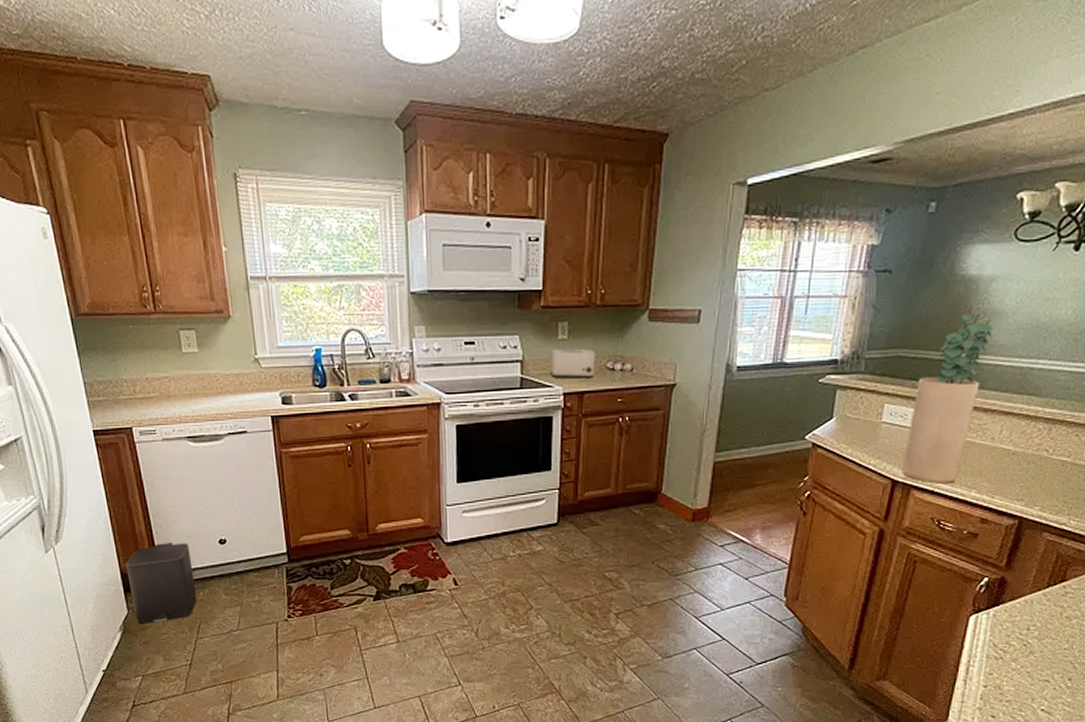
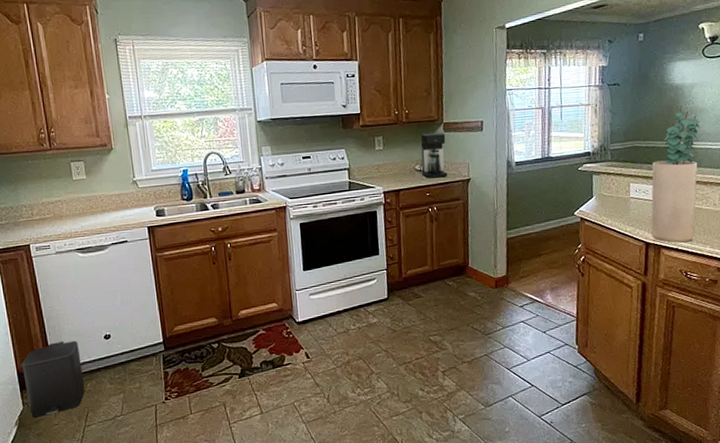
toaster: present [549,348,597,379] -> none [371,156,407,181]
coffee maker: none [614,321,650,380] -> present [421,133,448,179]

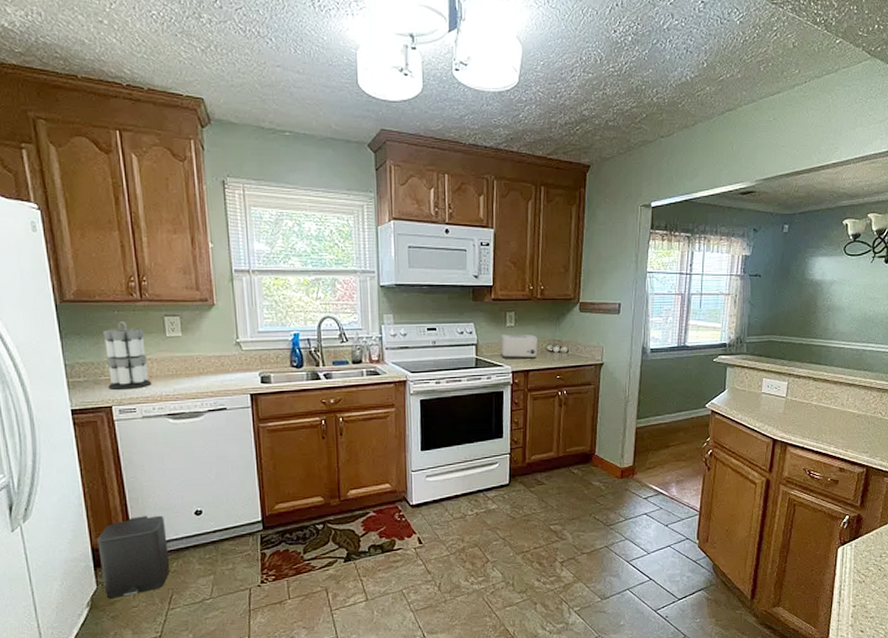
spice rack: none [19,168,62,231] -> present [102,320,151,391]
toaster: none [371,156,407,181] -> present [500,334,539,359]
coffee maker: present [421,133,448,179] -> none [553,312,581,360]
vase: present [651,105,700,243] -> none [780,302,835,441]

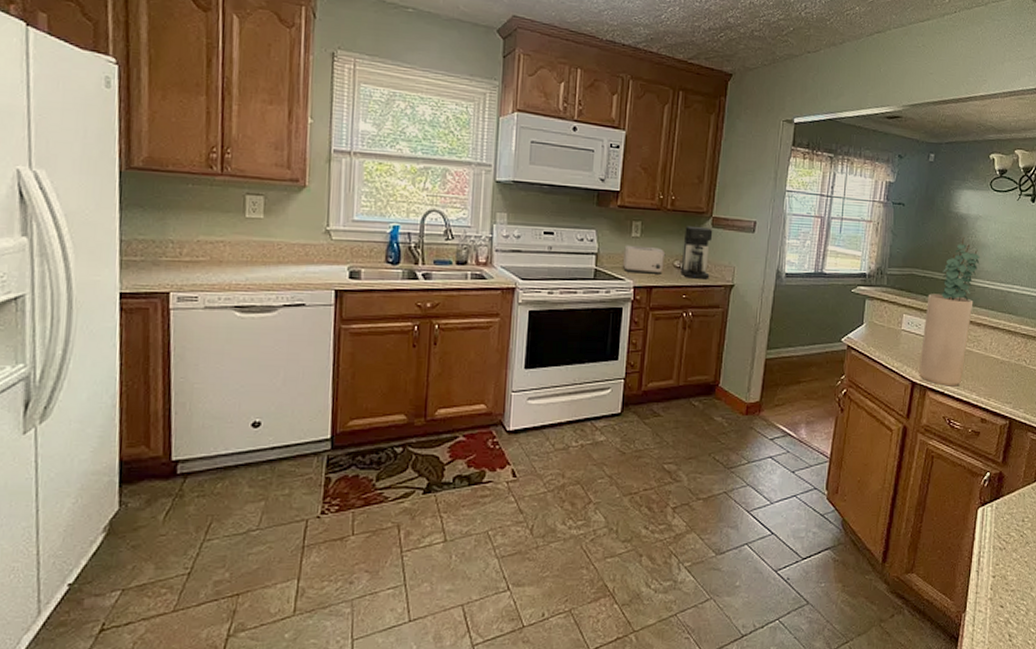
pedal bin: present [97,515,170,599] -> none [127,425,214,524]
spice rack: present [102,320,151,391] -> none [168,195,220,275]
coffee maker: none [553,312,581,360] -> present [680,225,713,279]
vase: none [780,302,835,441] -> present [919,237,980,387]

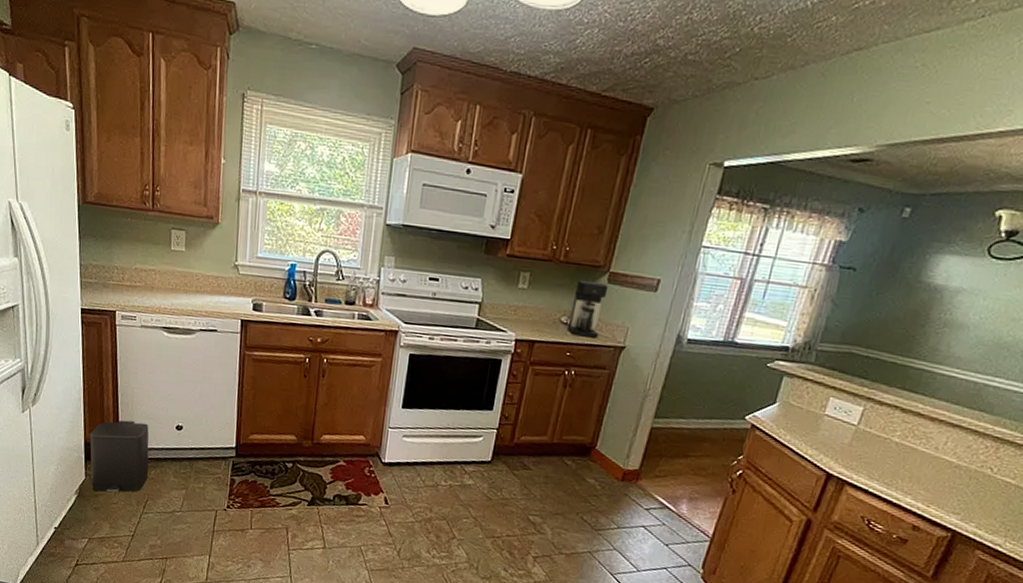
pedal bin: none [127,425,214,524] -> present [90,420,149,493]
toaster: present [622,245,666,274] -> none [505,296,553,329]
vase: present [919,237,980,387] -> none [838,313,953,486]

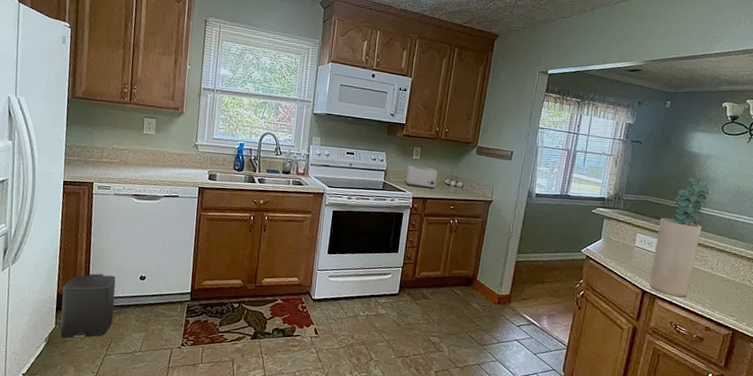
toaster: none [505,296,553,329] -> present [404,165,439,189]
coffee maker: present [567,279,609,338] -> none [450,152,477,195]
vase: none [838,313,953,486] -> present [649,172,710,298]

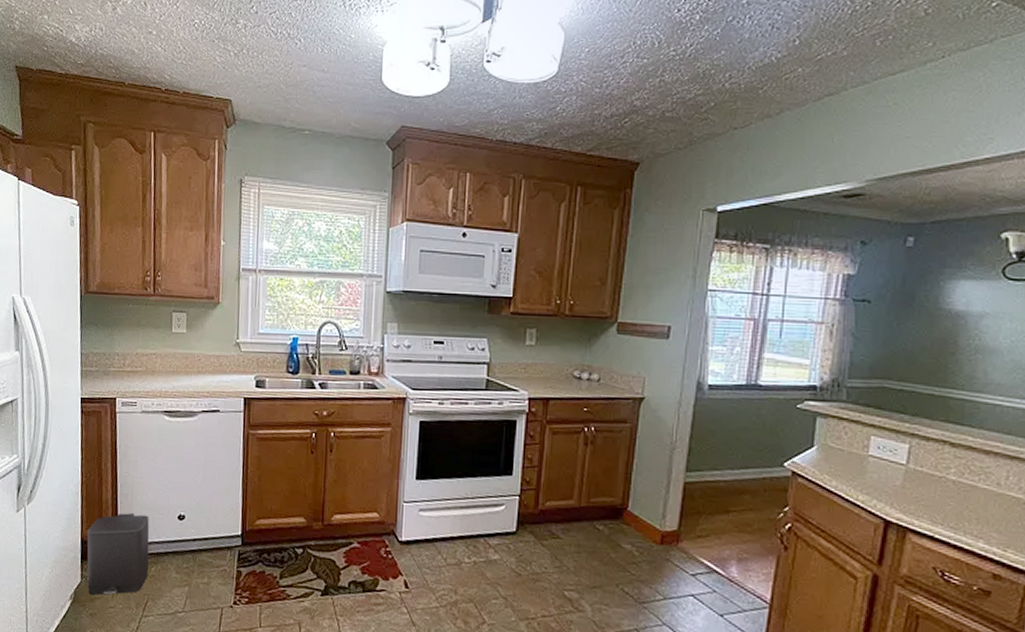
toaster: present [404,165,439,189] -> none [515,354,564,385]
vase: present [649,172,710,298] -> none [895,340,987,530]

